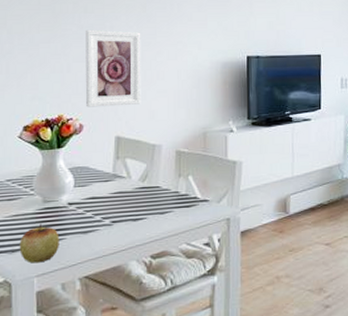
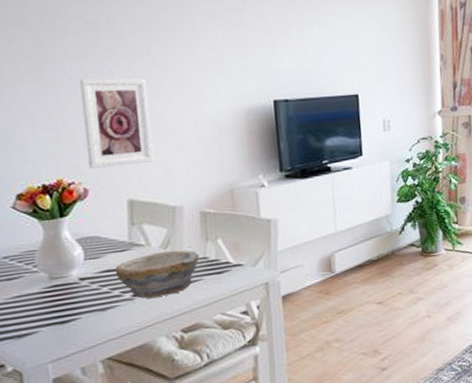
apple: present [19,224,59,264] -> none [26,303,74,349]
bowl: none [99,183,172,225] -> present [115,250,199,299]

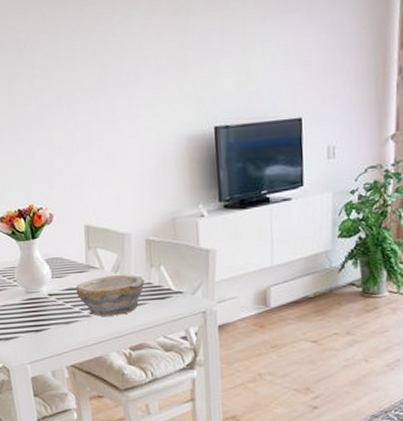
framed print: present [80,78,154,169] -> none [44,108,106,196]

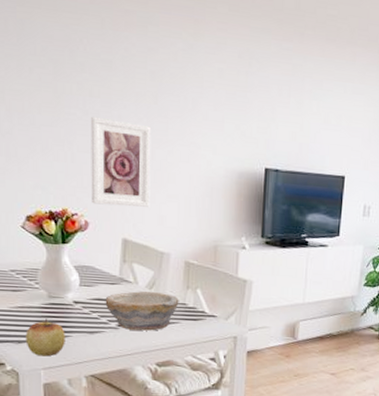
apple: none [11,314,46,351] -> present [25,319,65,357]
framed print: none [44,108,106,196] -> present [91,116,152,207]

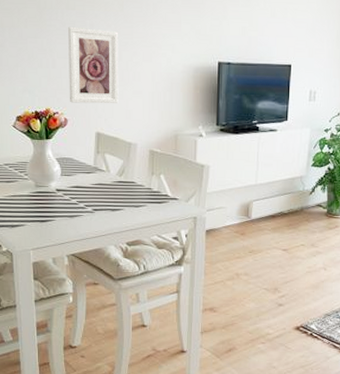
apple: present [25,319,65,357] -> none [17,205,50,239]
bowl: present [105,291,179,331] -> none [82,178,145,214]

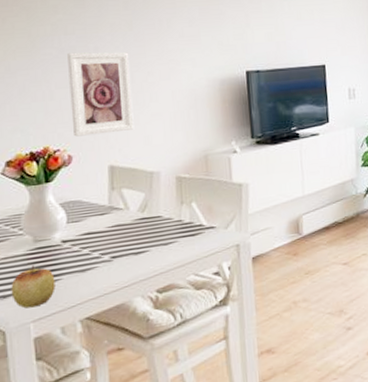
apple: none [17,205,50,239] -> present [11,265,56,309]

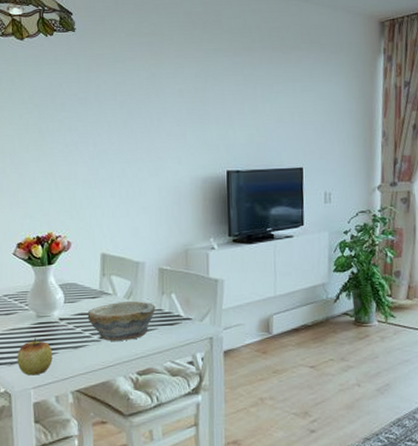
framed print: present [67,52,134,137] -> none [71,147,124,225]
bowl: none [95,213,175,260] -> present [87,300,156,341]

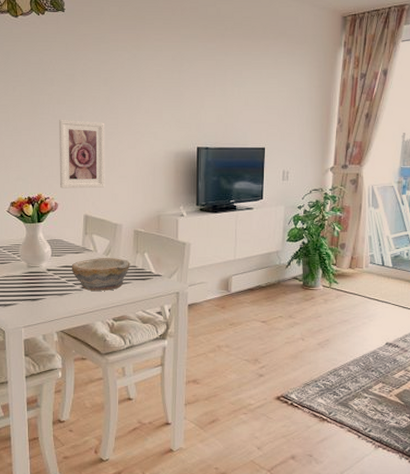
apple: present [17,338,53,376] -> none [10,285,41,316]
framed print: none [71,147,124,225] -> present [59,119,105,189]

